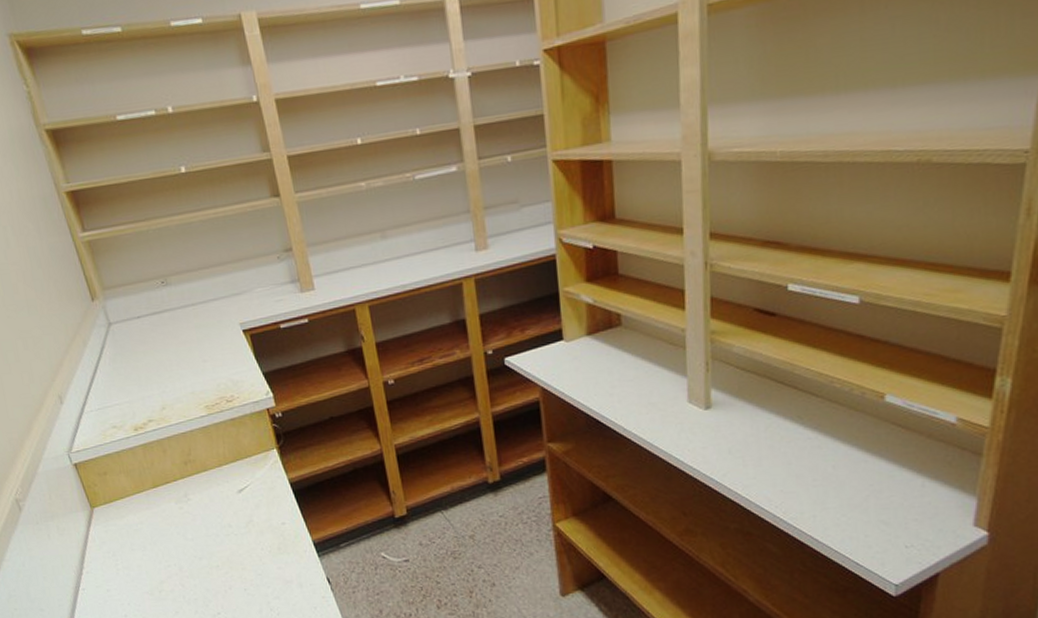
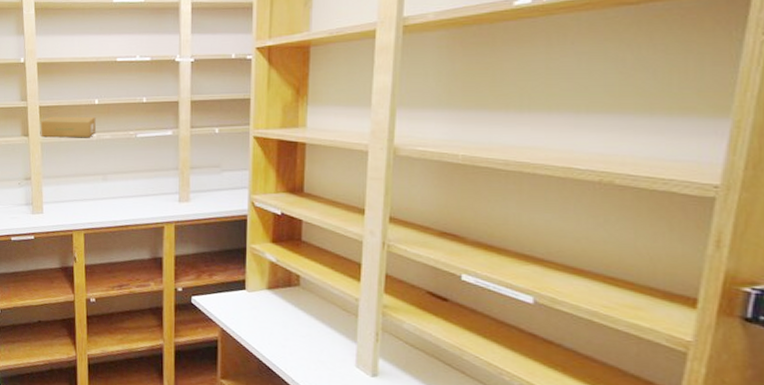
box: none [292,160,364,194] -> present [40,116,96,138]

